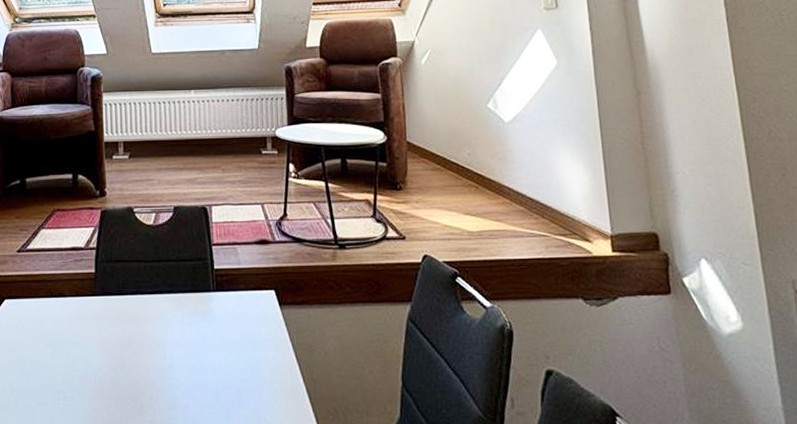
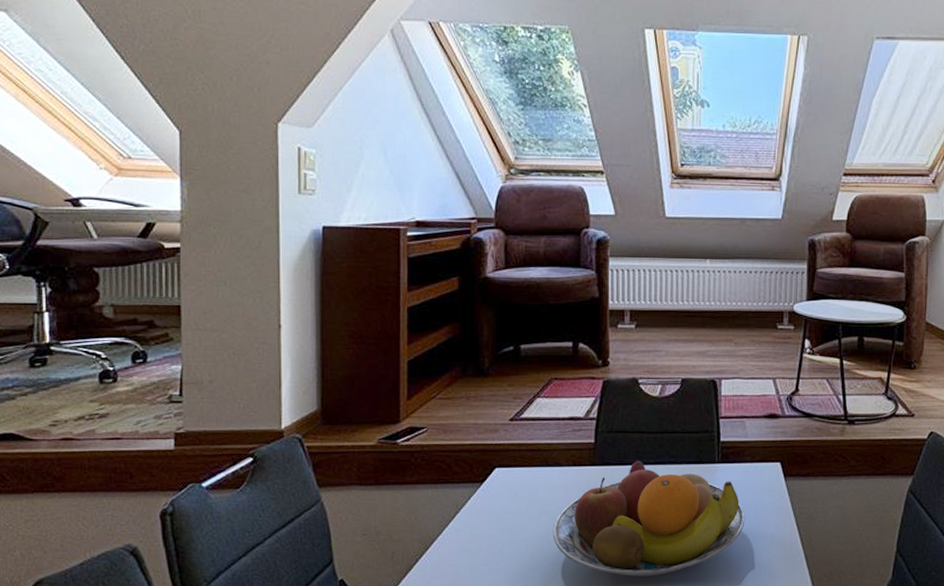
fruit bowl: none [58,289,244,413] -> present [553,460,745,577]

